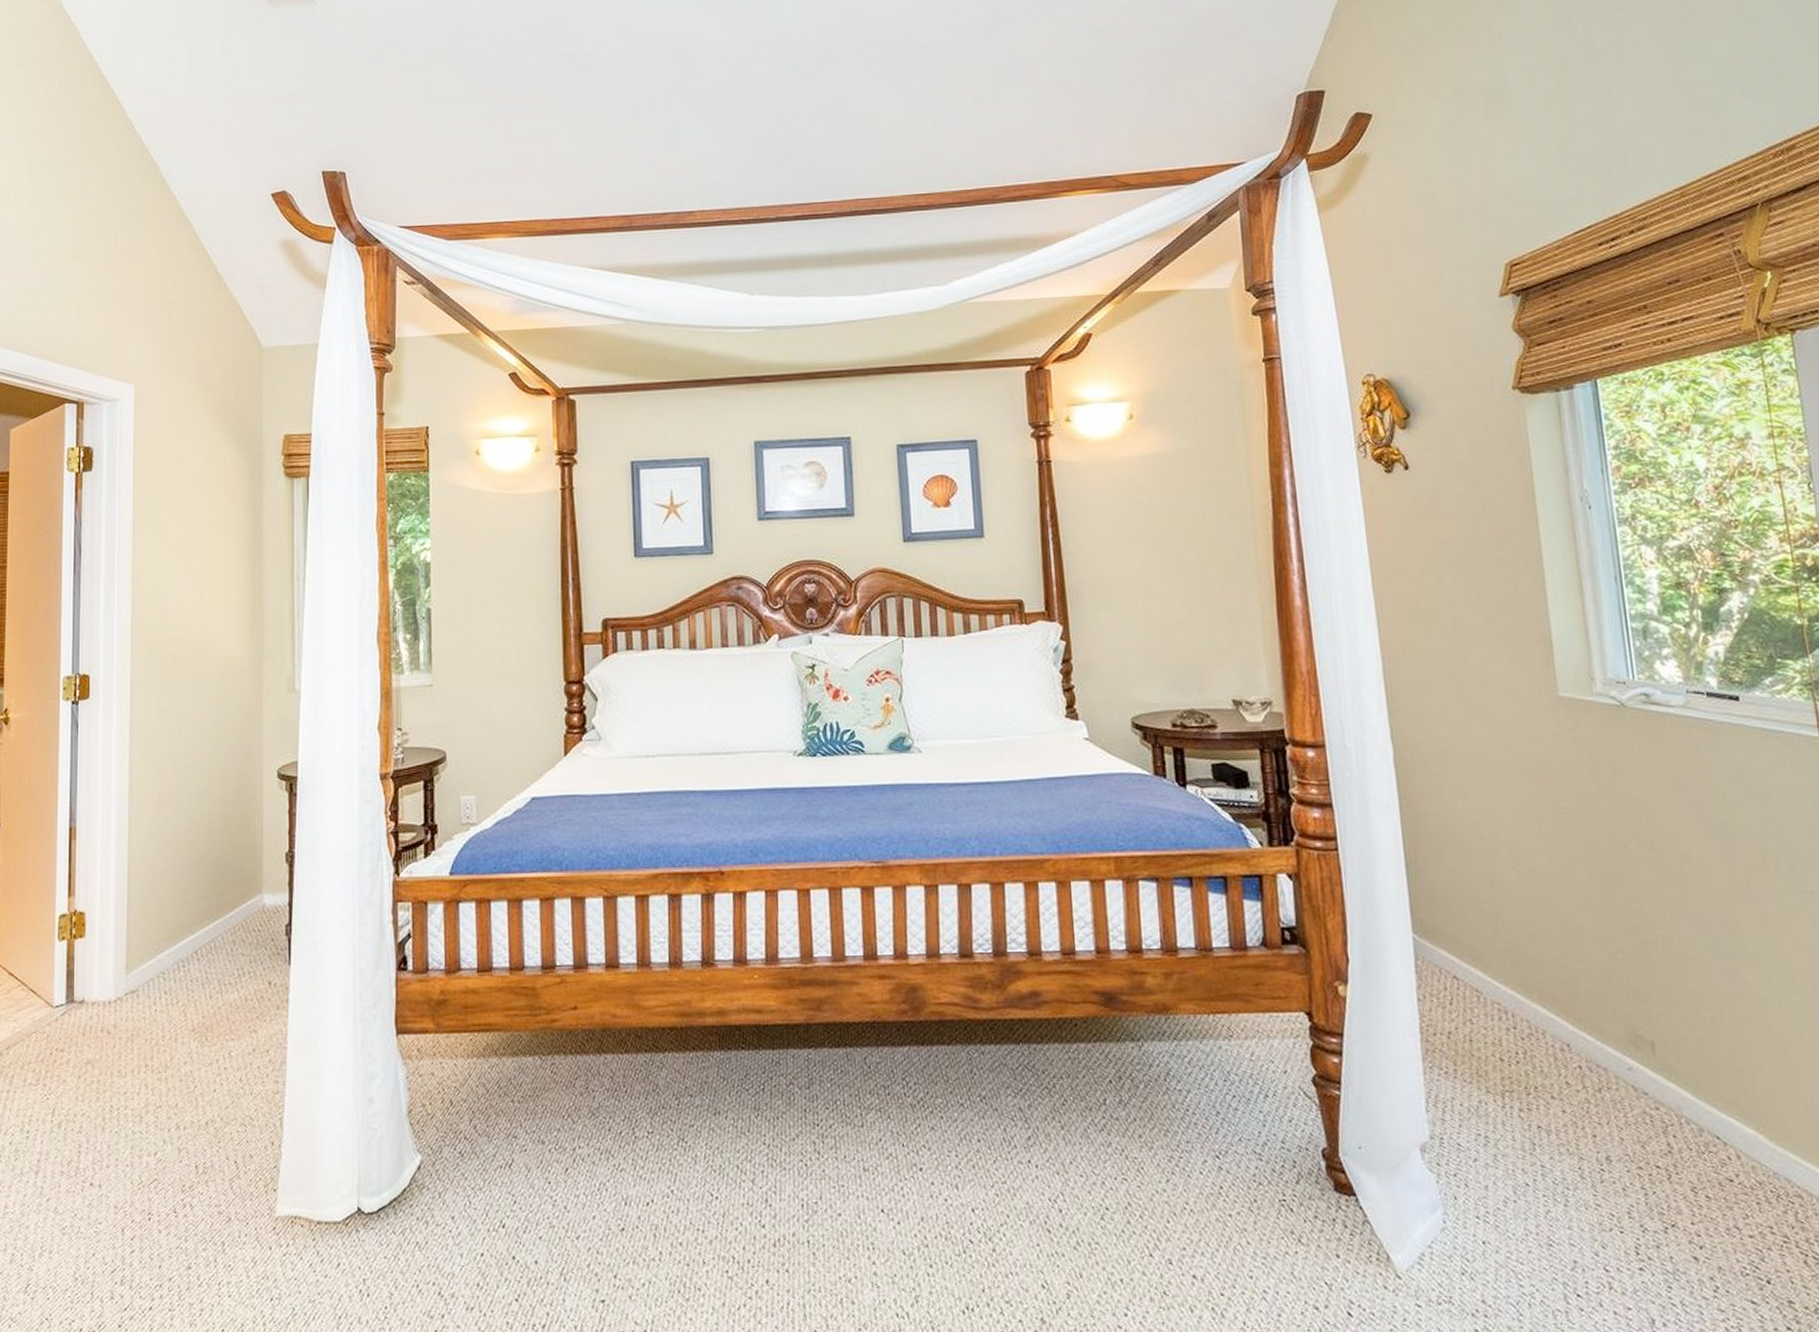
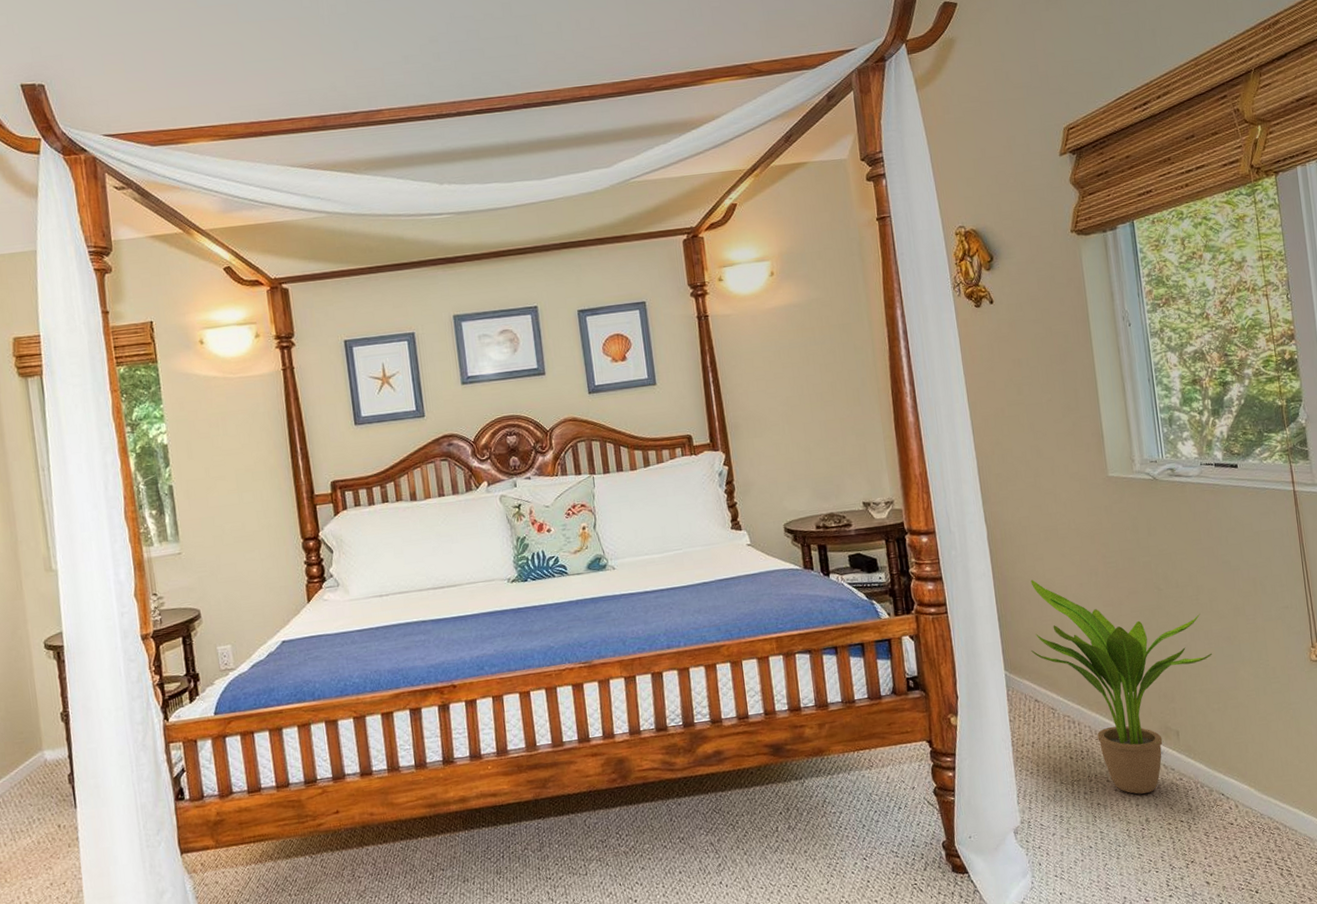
potted plant: none [1449,819,1703,1121] -> present [1030,579,1212,794]

